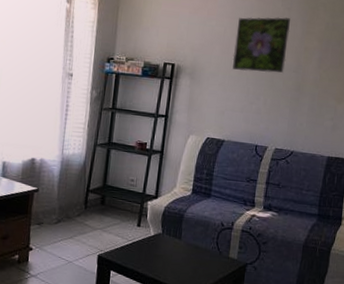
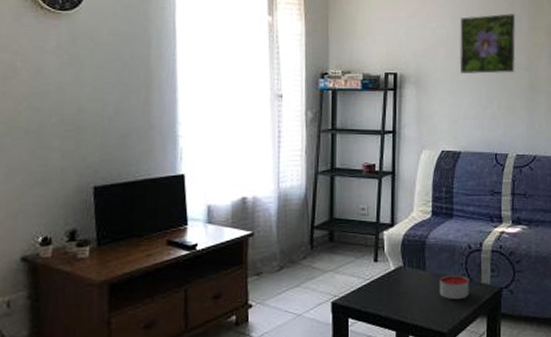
candle: none [191,246,218,268] -> present [439,274,469,299]

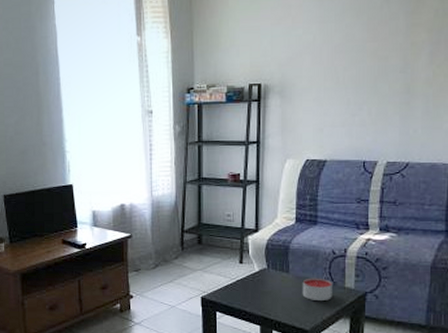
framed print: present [459,13,516,75] -> none [326,11,392,81]

